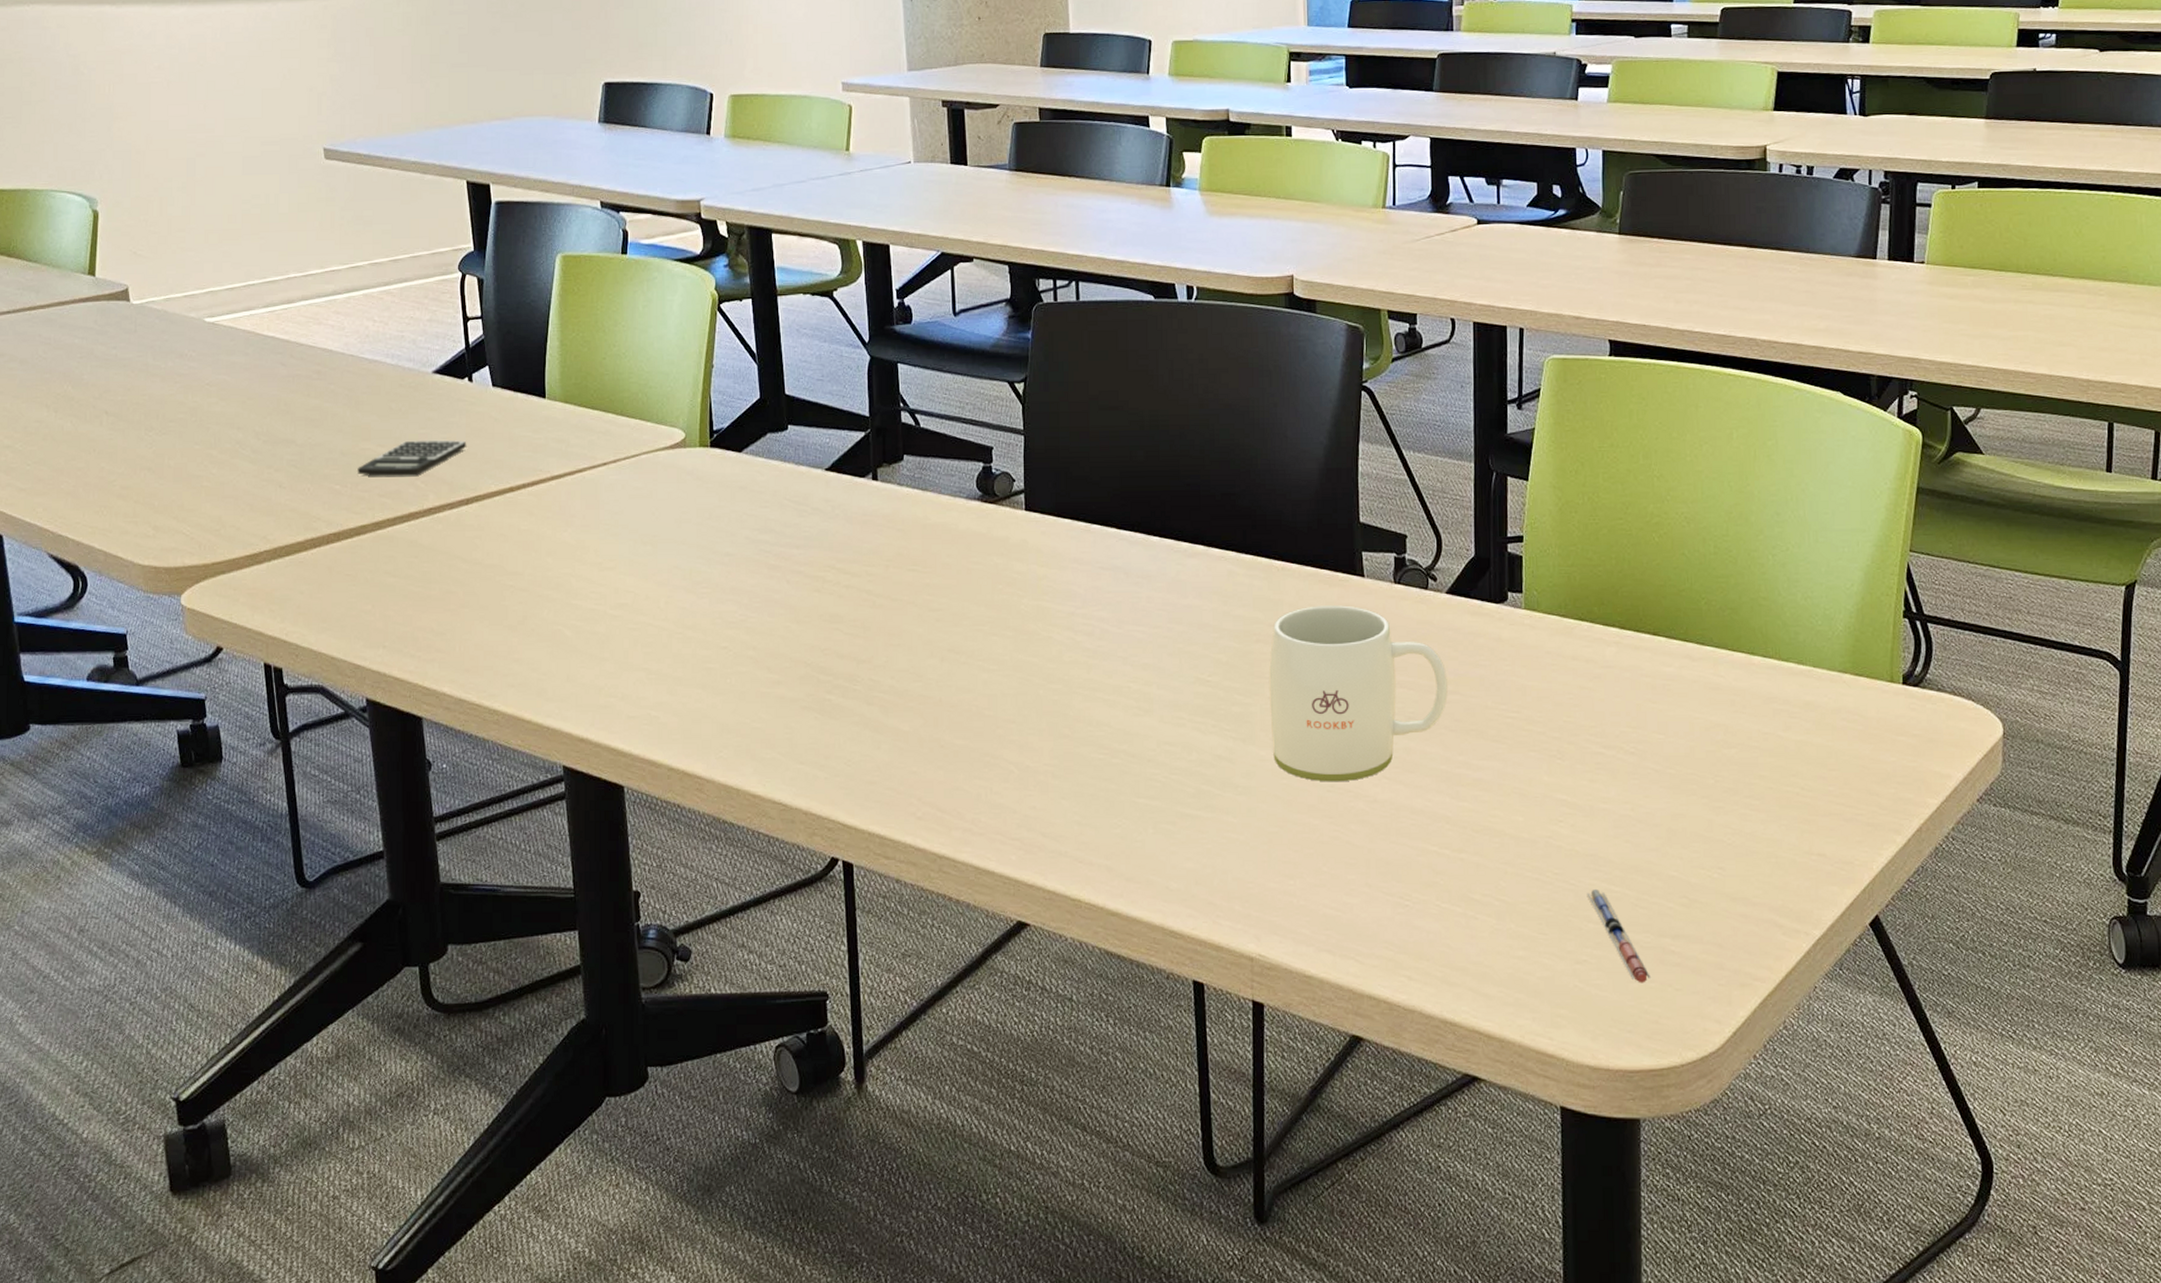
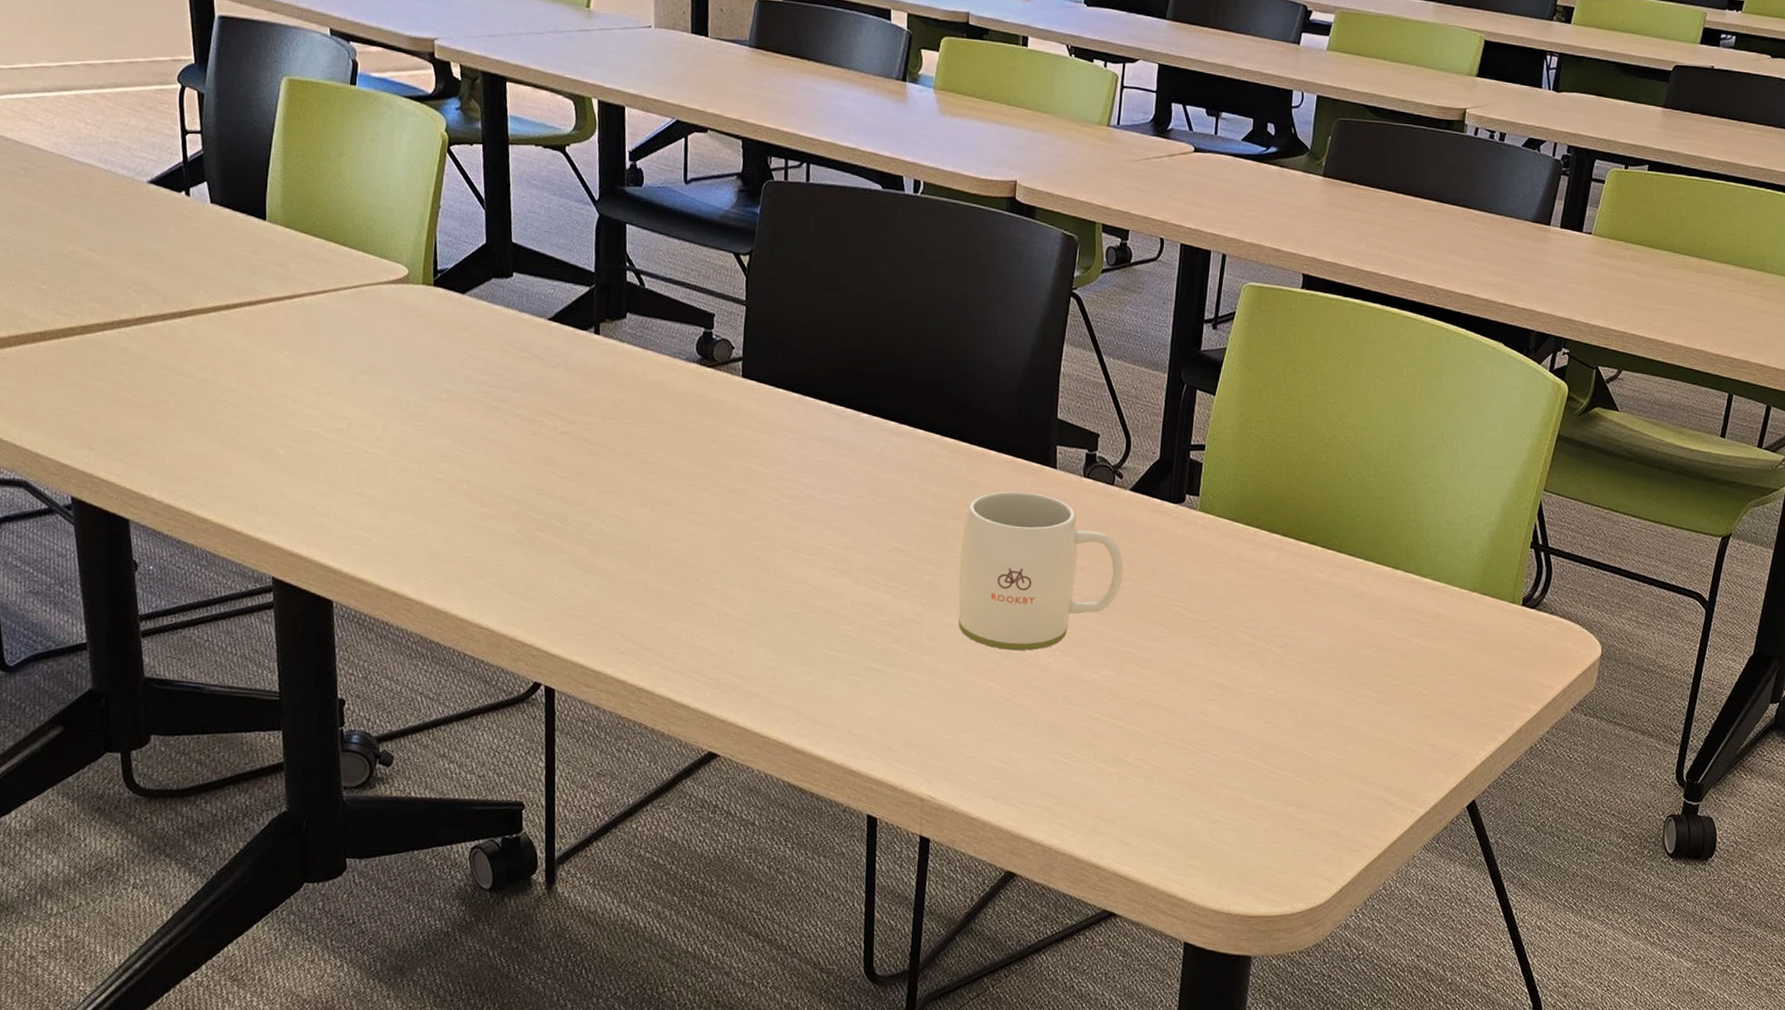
calculator: present [357,439,467,476] -> none [66,248,182,283]
pen: present [1586,888,1651,983] -> none [1227,760,1274,844]

